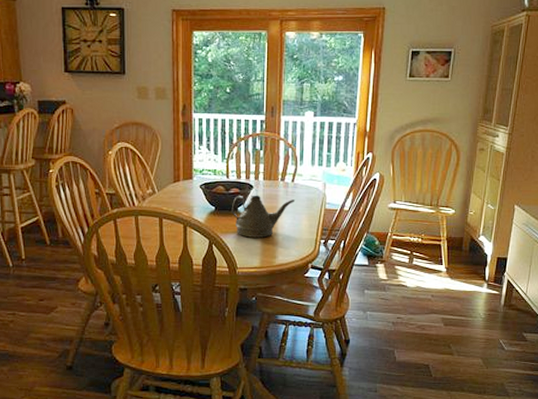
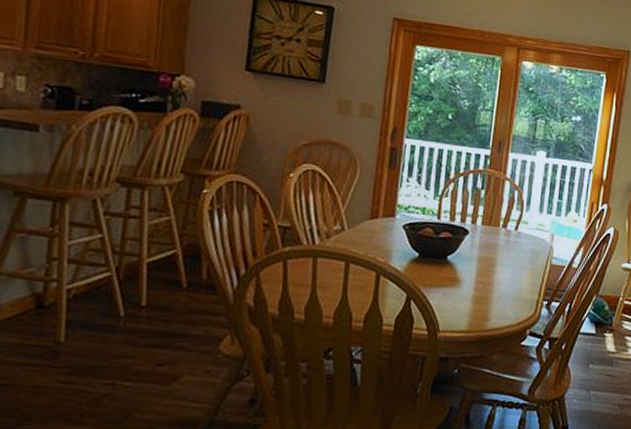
teapot: present [231,195,296,238] -> none [439,241,518,295]

